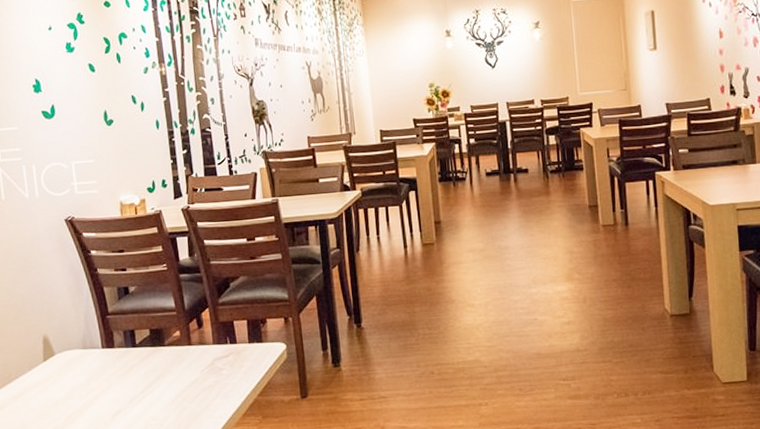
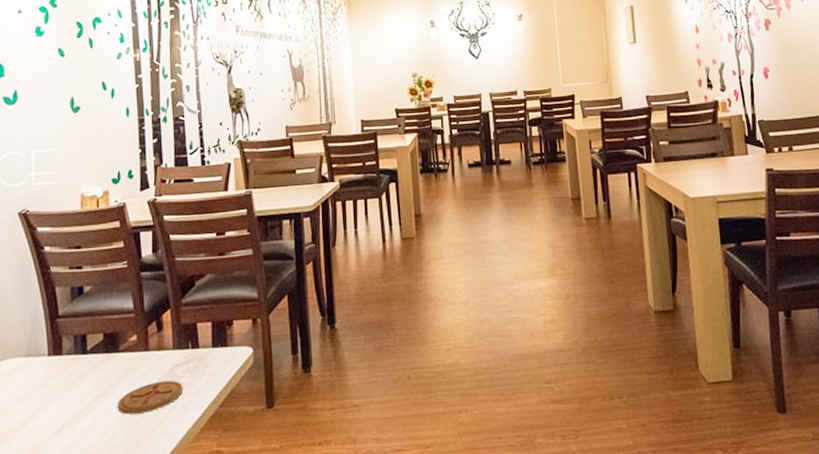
coaster: none [166,371,225,401] -> present [117,380,183,415]

